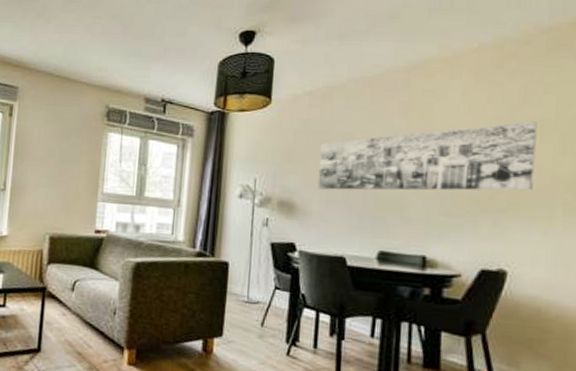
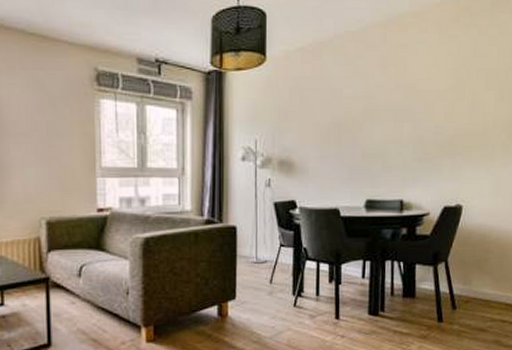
wall art: present [317,121,537,191] -> none [312,71,484,146]

